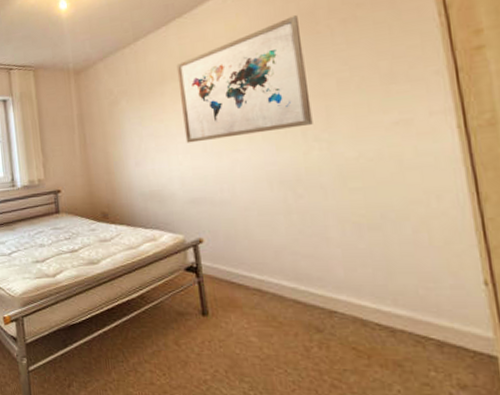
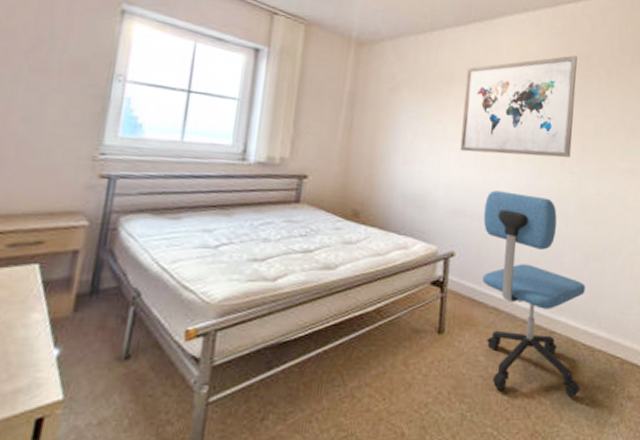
office chair: none [223,172,384,383] -> present [482,190,585,398]

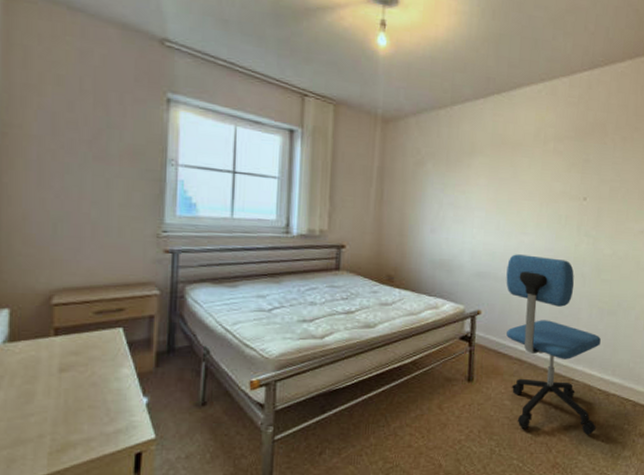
wall art: present [460,55,578,158] -> none [482,123,593,222]

